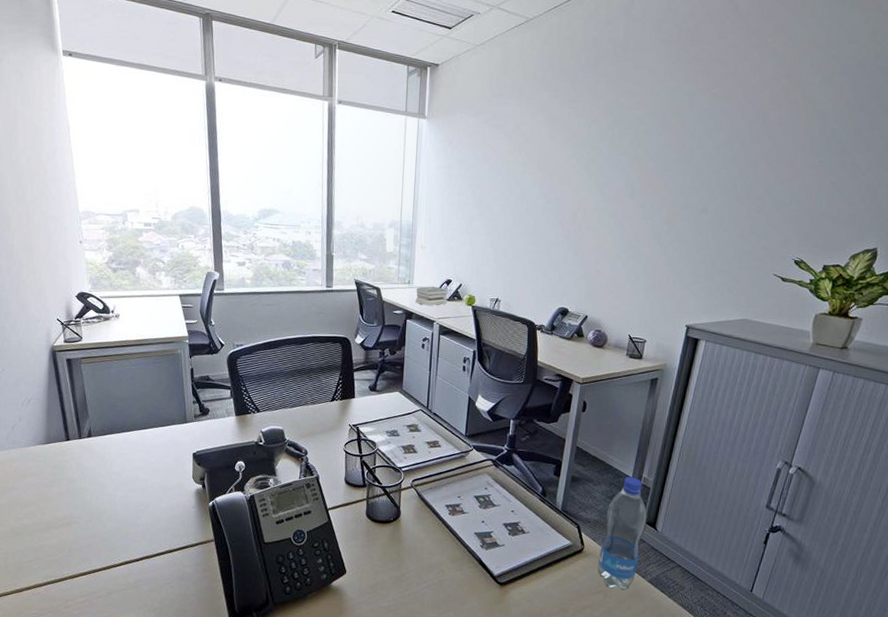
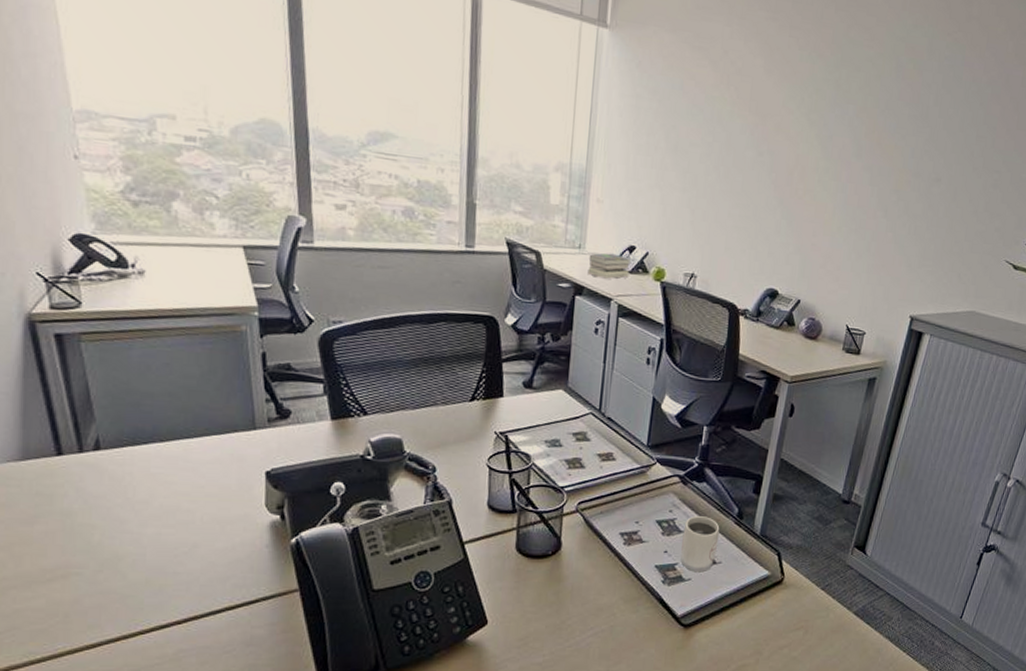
mug: none [495,493,527,540] -> present [680,516,720,573]
bottle: present [597,477,647,591] -> none [798,493,857,625]

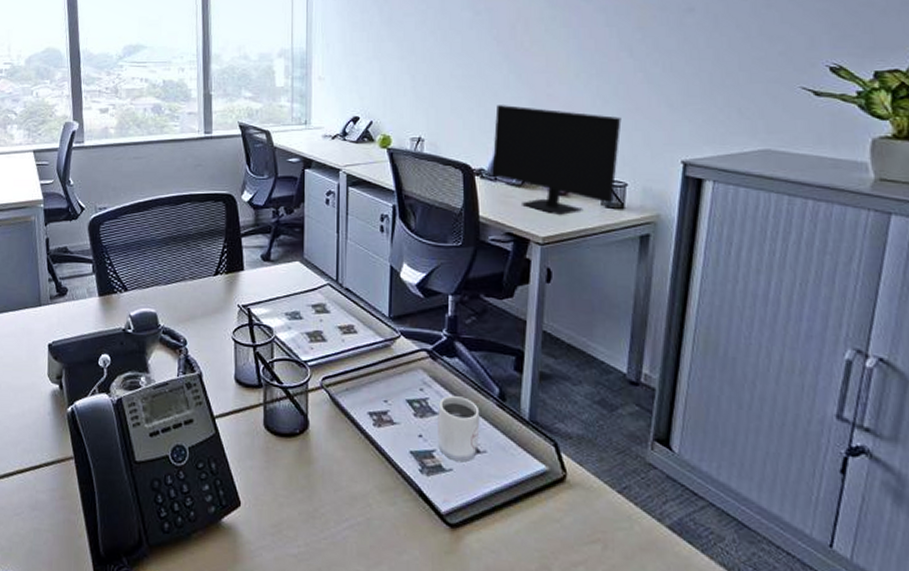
books: present [587,252,631,279] -> none [315,126,355,150]
monitor: none [755,249,869,358] -> present [492,105,622,216]

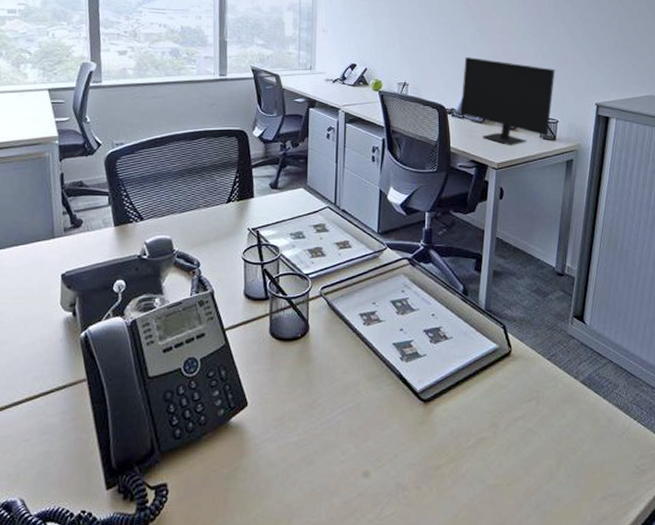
mug: present [438,396,480,463] -> none [415,295,448,348]

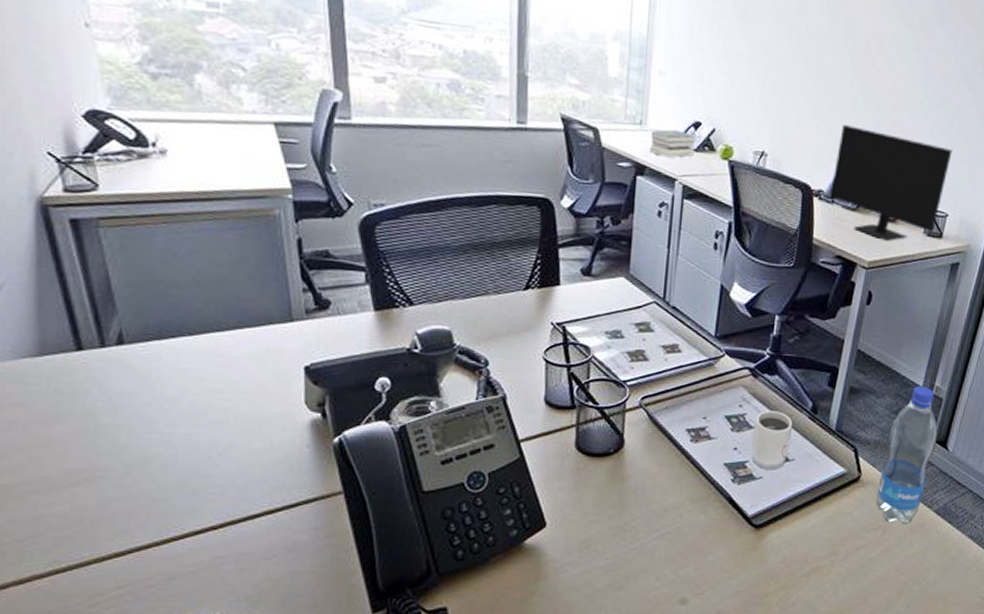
books: none [318,71,353,92] -> present [649,129,696,158]
mug: none [415,295,448,348] -> present [751,411,793,471]
bottle: none [527,267,574,395] -> present [876,386,938,524]

